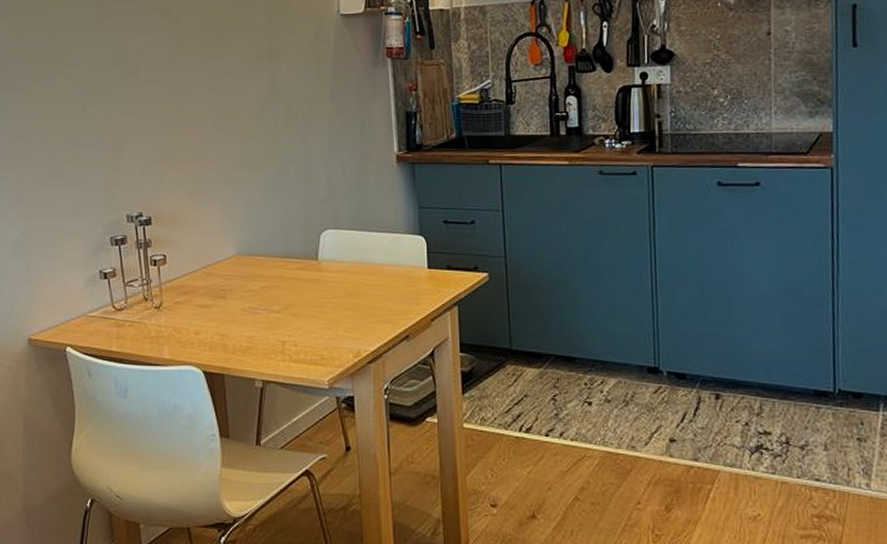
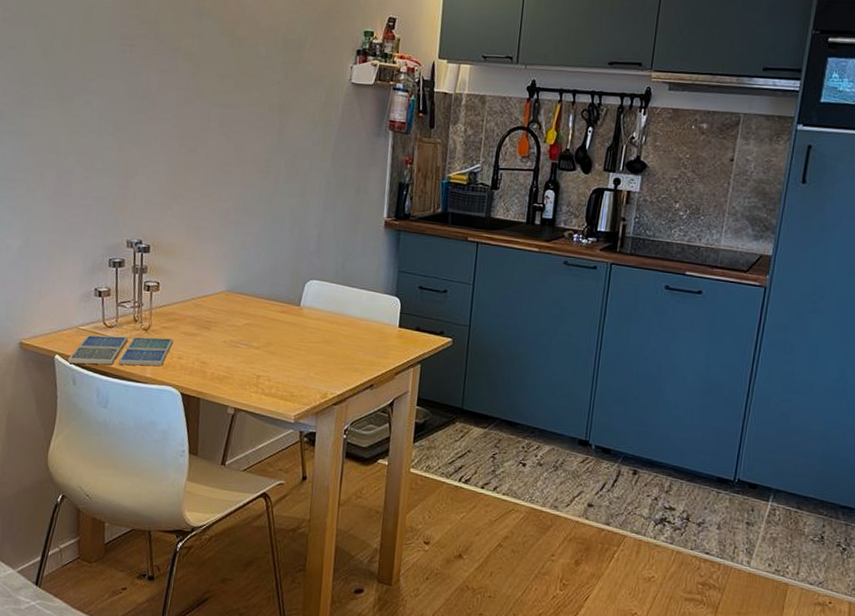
drink coaster: none [80,313,188,354] -> present [67,335,174,367]

